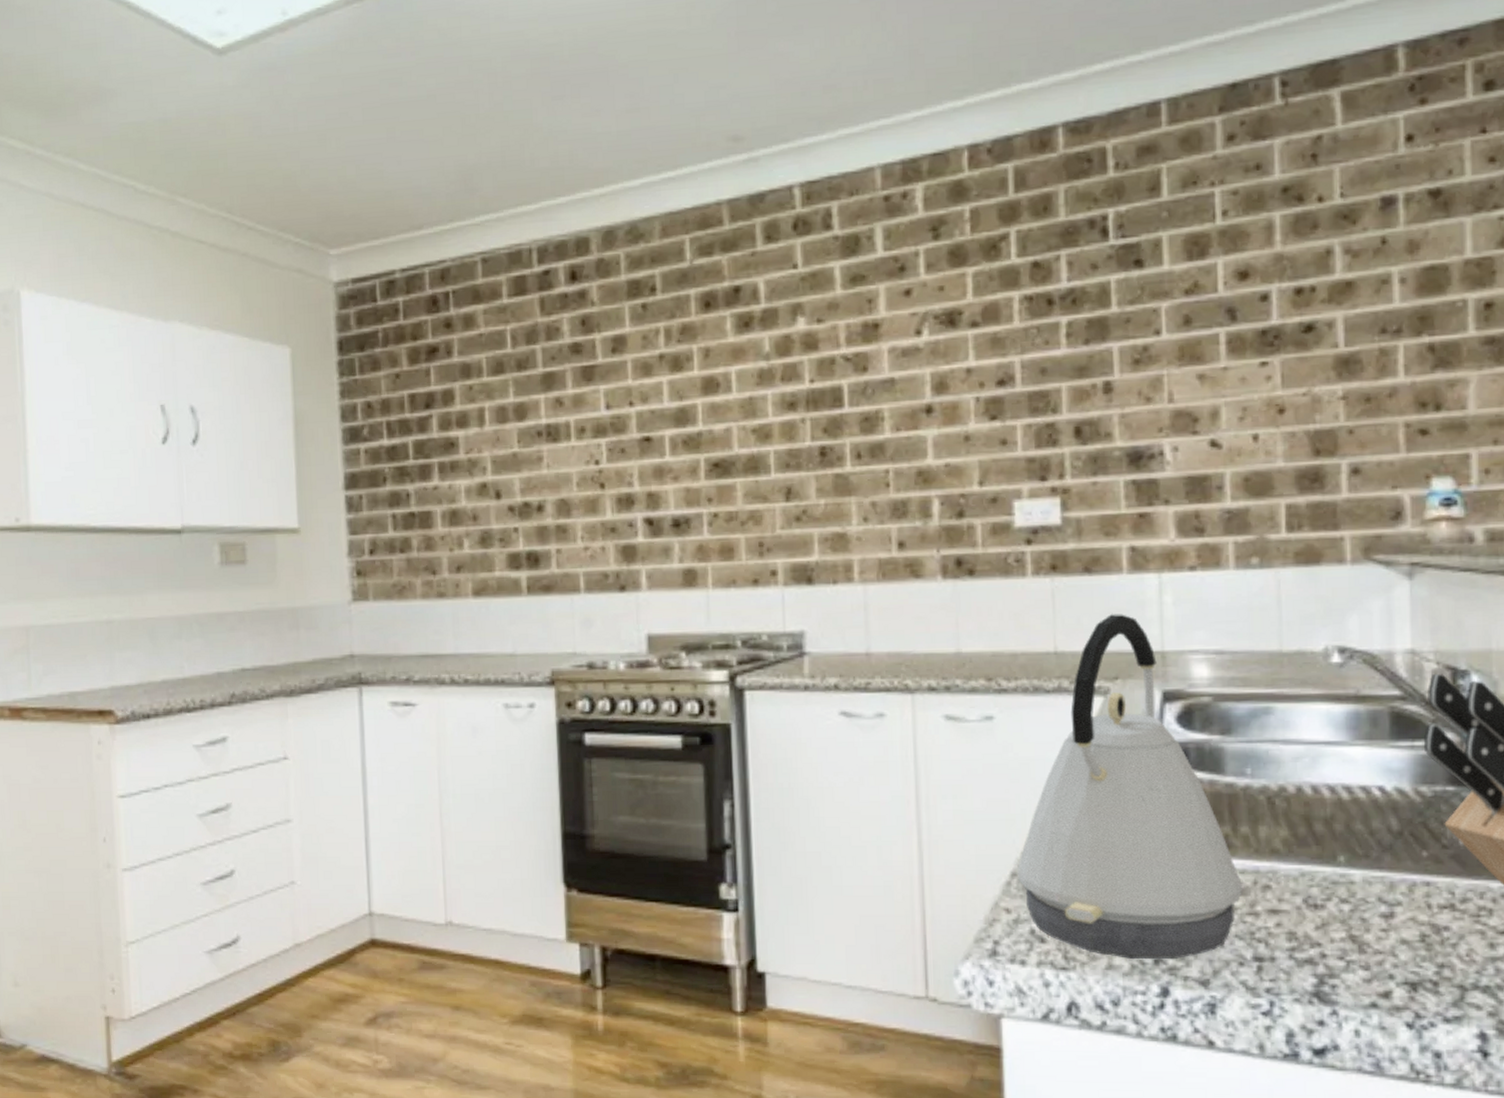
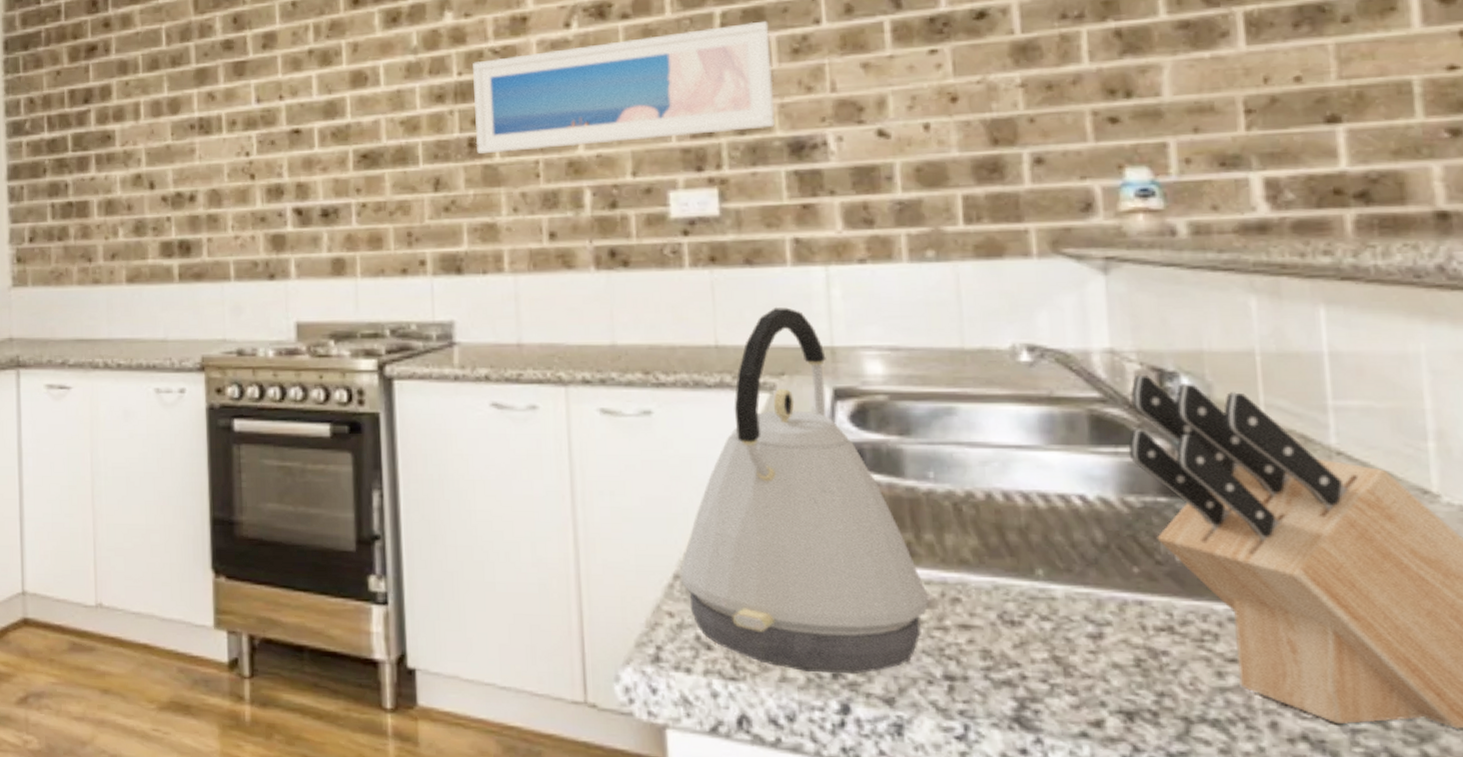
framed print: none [825,331,1116,464] -> present [473,20,775,155]

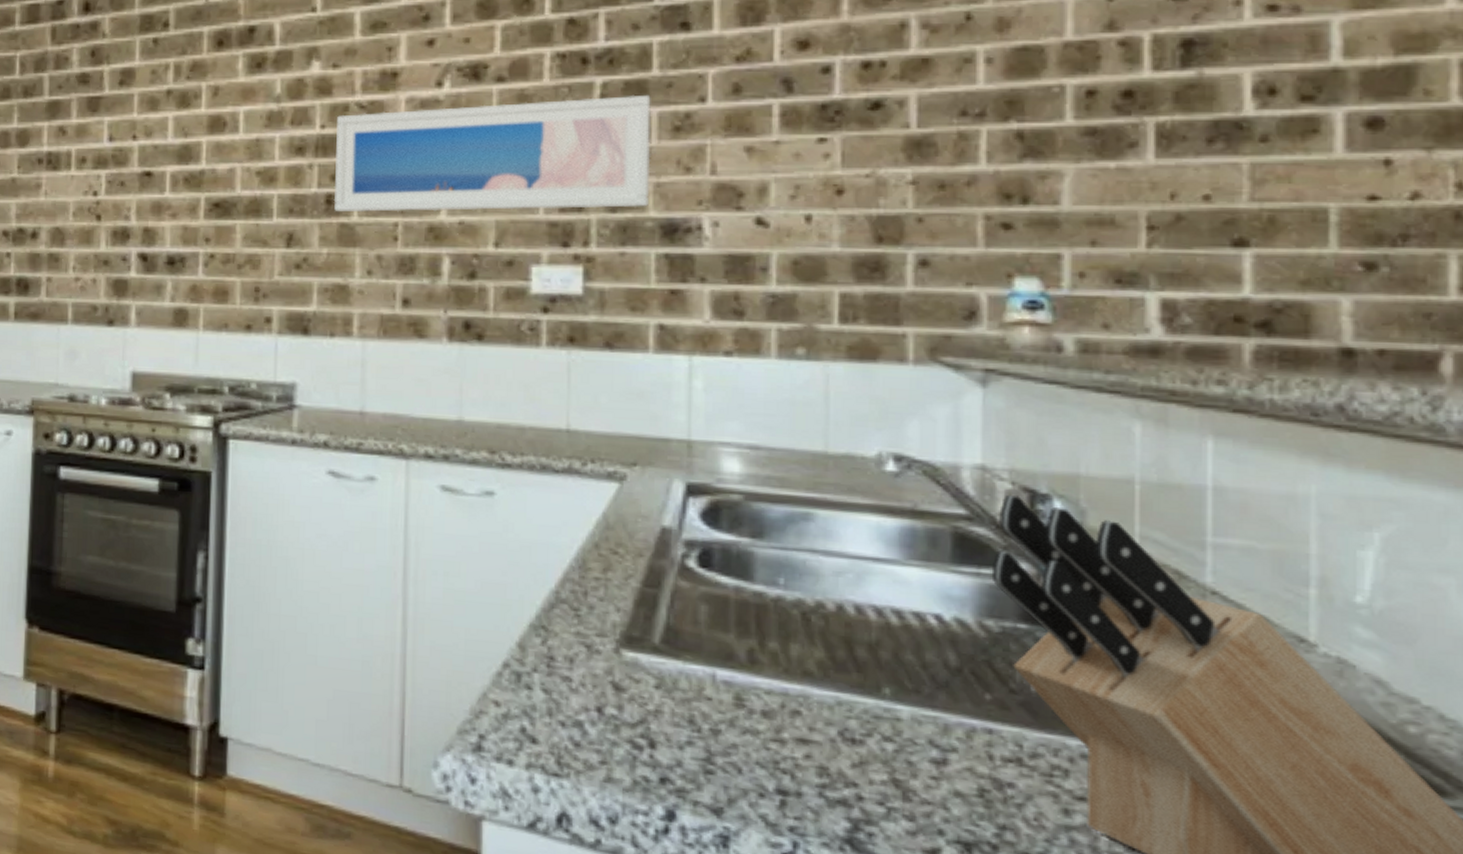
kettle: present [680,306,929,674] -> none [509,394,767,780]

